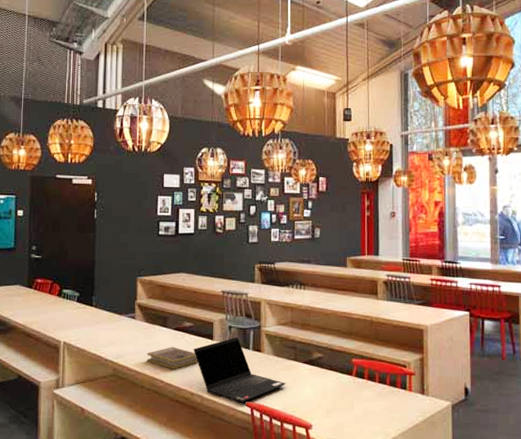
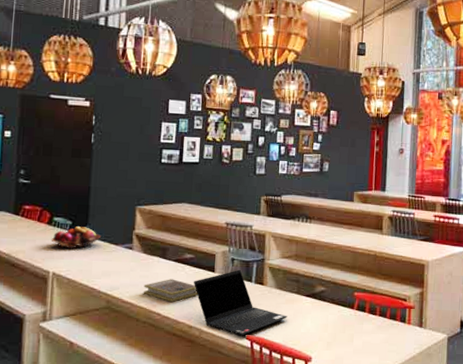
fruit basket: none [61,298,106,320] -> present [51,226,101,249]

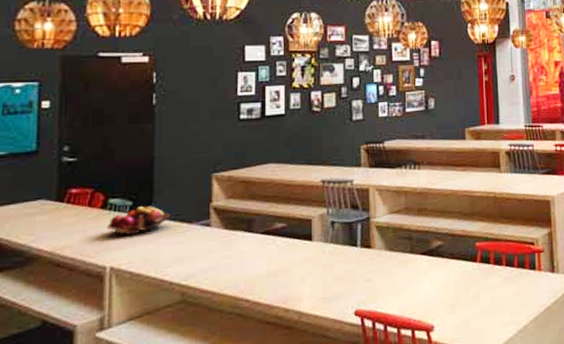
book: present [143,279,198,302] -> none [226,255,294,284]
laptop computer: present [193,270,288,336] -> none [287,234,402,313]

